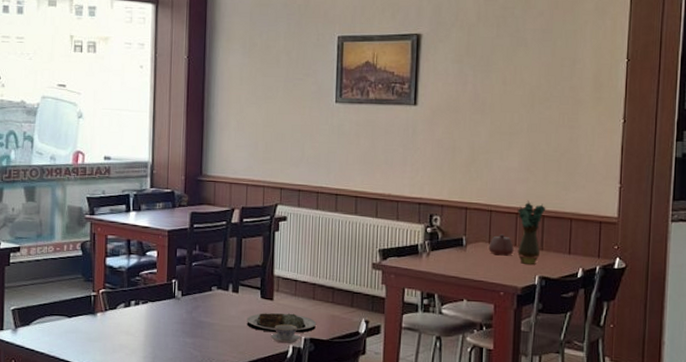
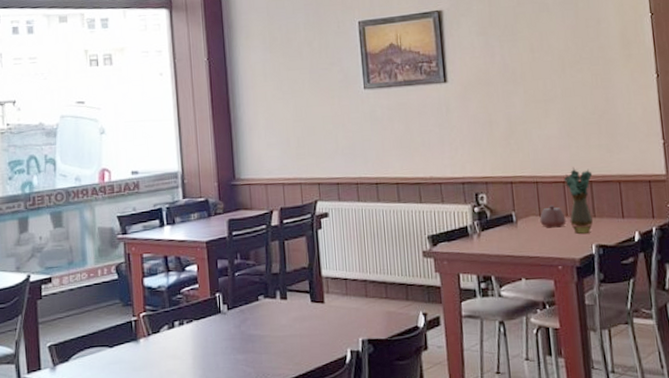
plate: present [246,313,317,333] -> none [299,314,373,338]
teacup: present [270,324,301,344] -> none [325,327,359,349]

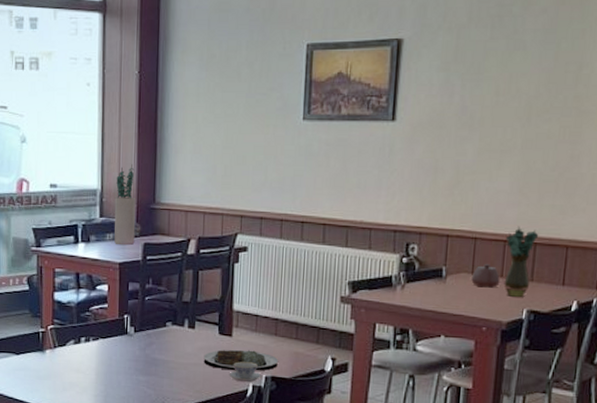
vase: none [195,145,220,224] -> present [114,164,136,246]
plate: none [299,314,373,338] -> present [203,350,279,371]
teacup: none [325,327,359,349] -> present [229,361,262,383]

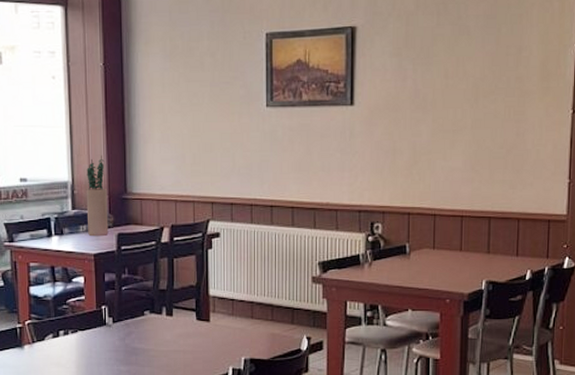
plate: present [203,350,279,371] -> none [183,334,257,355]
teacup: present [229,361,262,383] -> none [208,346,241,366]
sugar bowl: present [471,264,500,288] -> none [433,239,460,262]
vase: present [504,226,539,297] -> none [462,201,492,269]

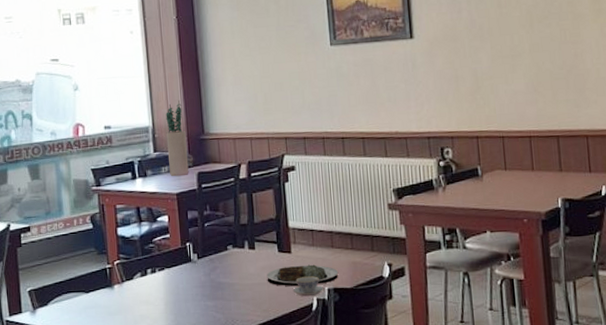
plate: none [183,334,257,355] -> present [266,264,339,287]
teacup: none [208,346,241,366] -> present [292,276,325,297]

